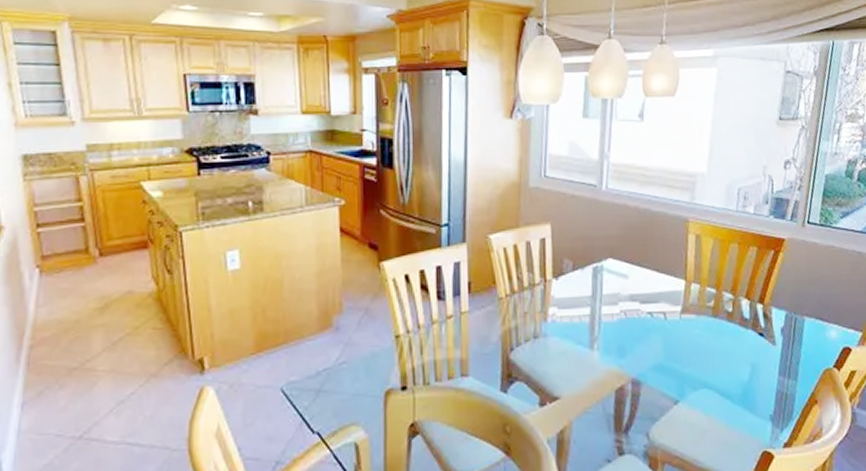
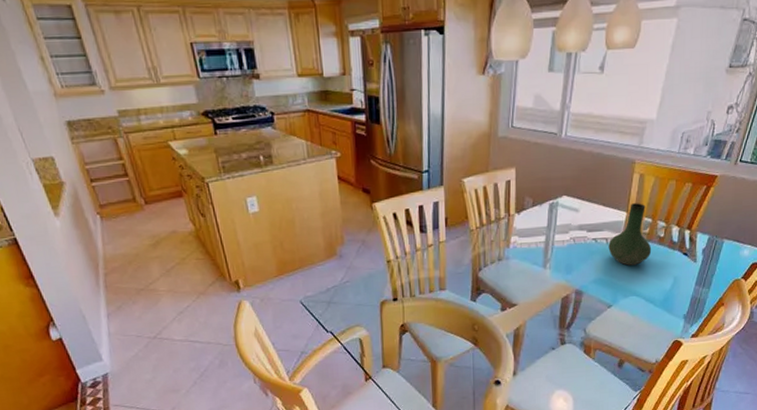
vase: none [667,269,720,348] -> present [608,203,652,266]

